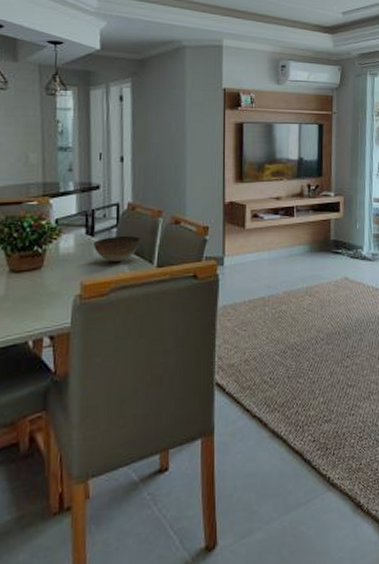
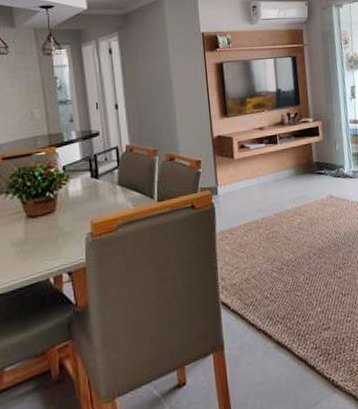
bowl: present [92,236,141,262] -> none [98,175,141,200]

